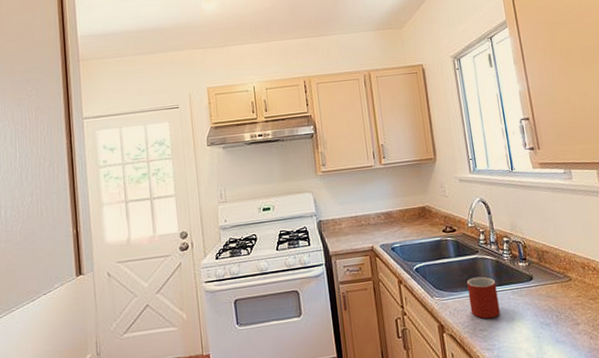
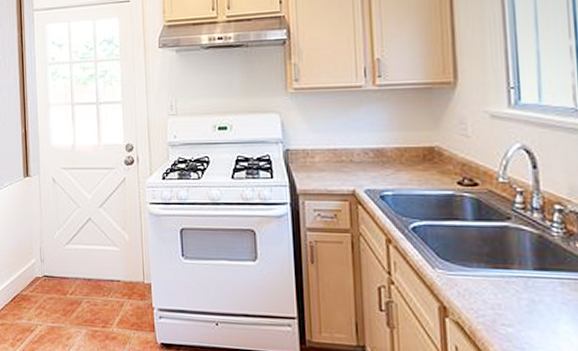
mug: present [466,276,500,319] -> none [488,252,538,313]

